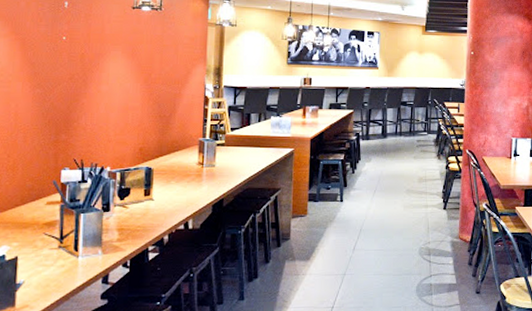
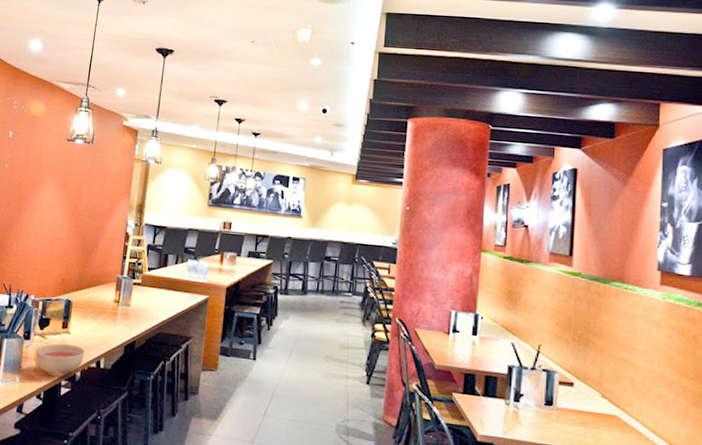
bowl: none [117,211,171,243] -> present [35,343,85,377]

